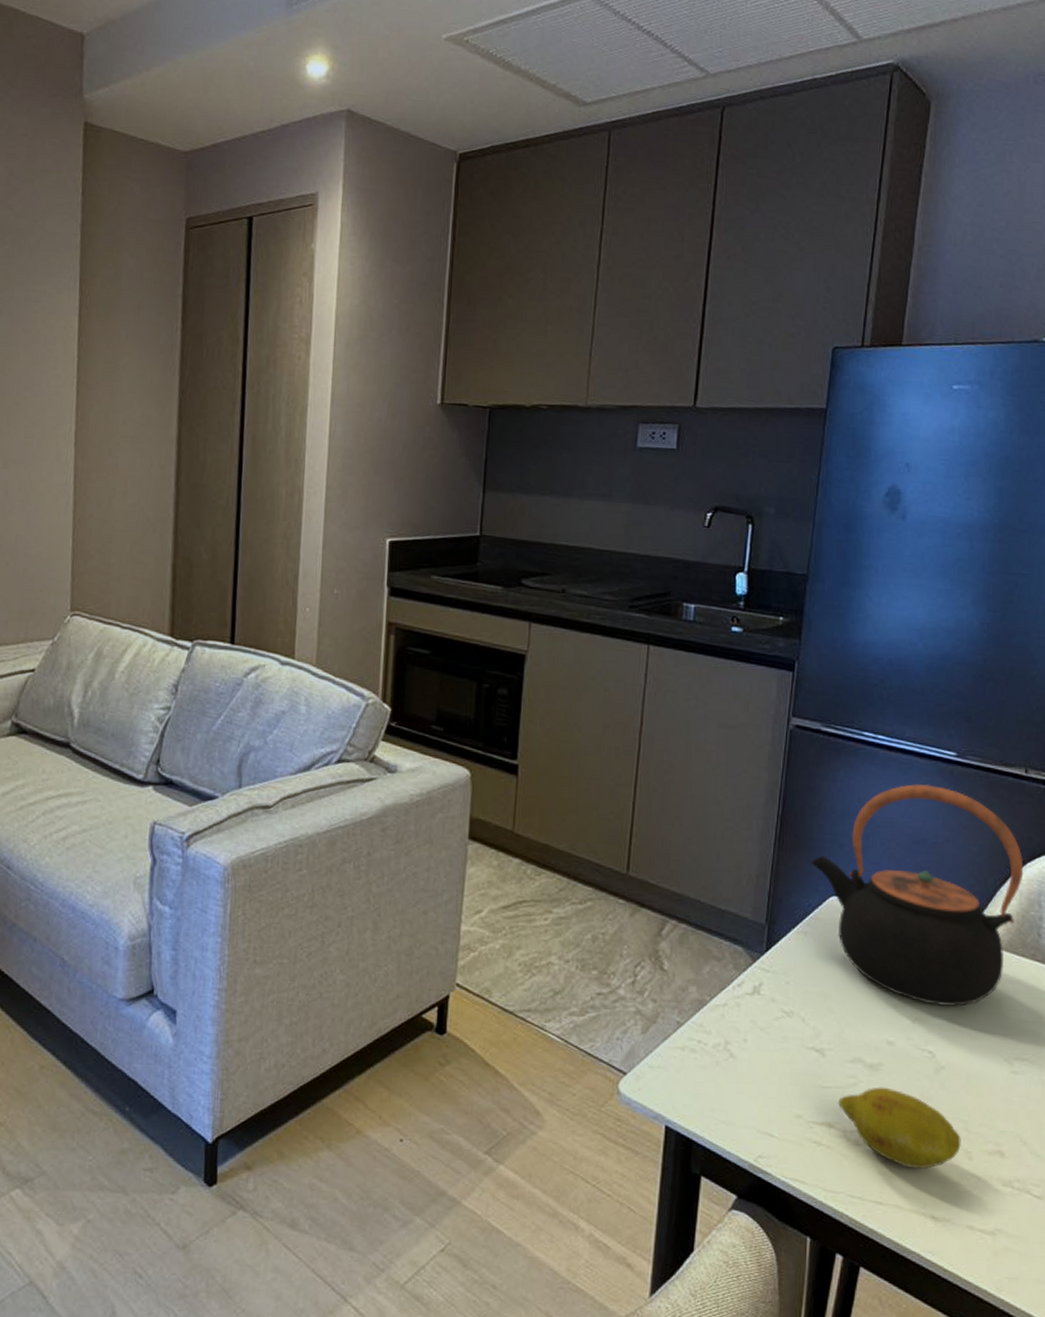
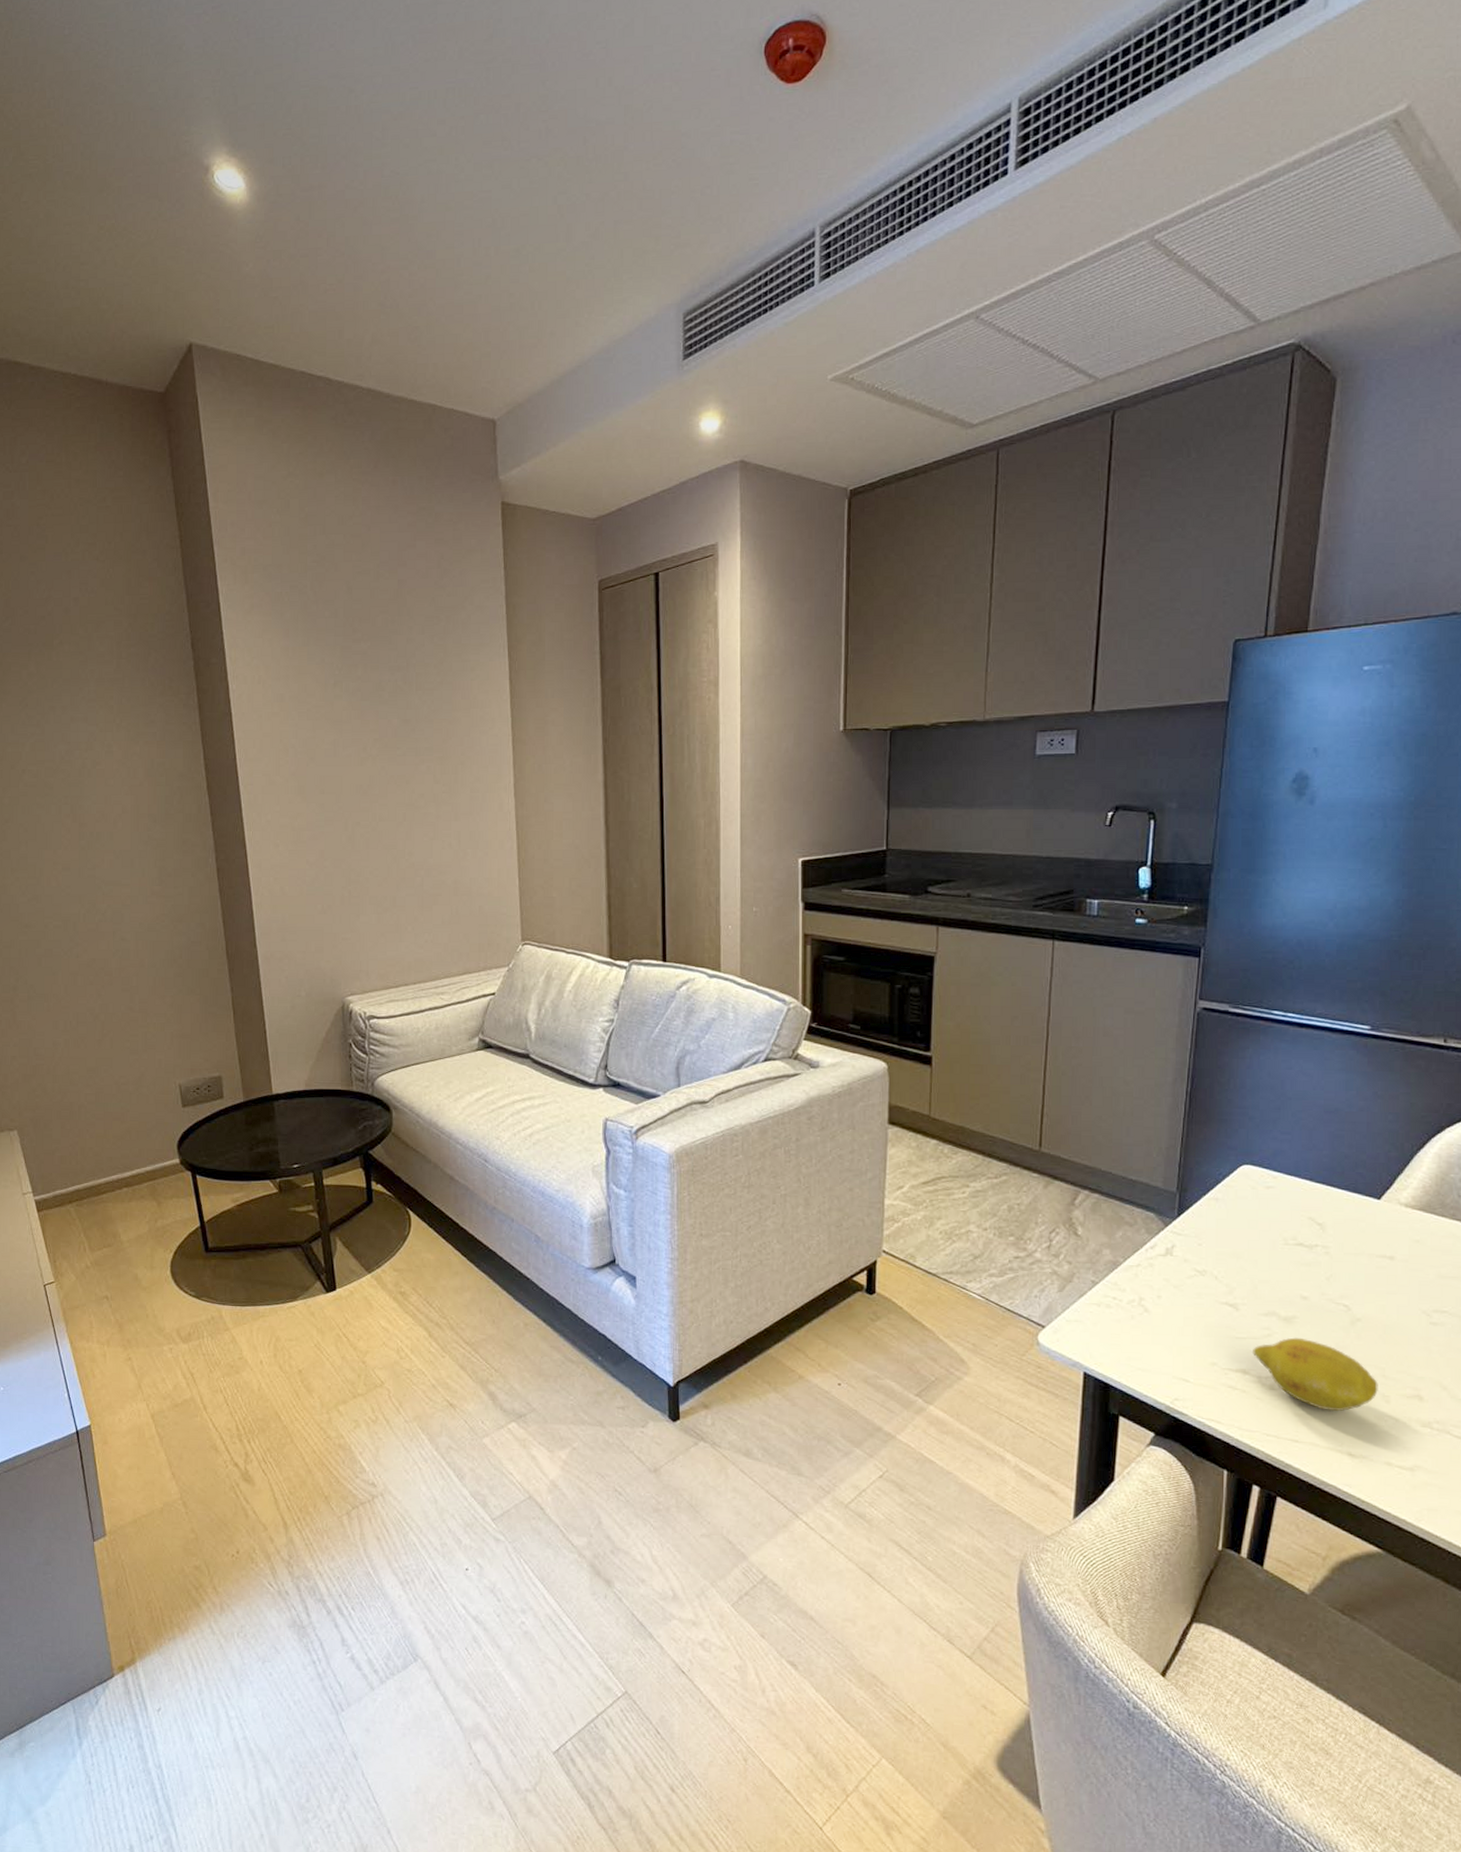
teapot: present [811,784,1024,1007] -> none [1221,1057,1443,1265]

